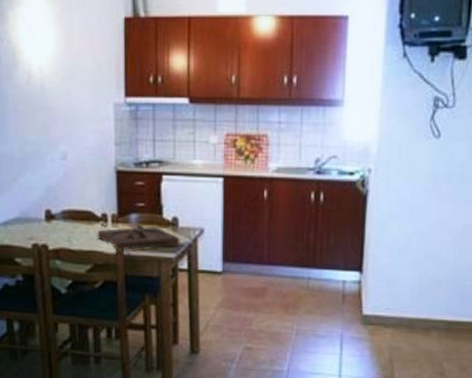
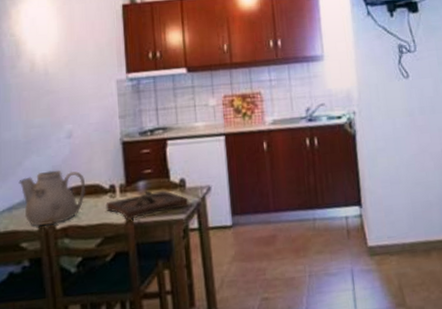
teapot: none [14,190,79,244] -> present [18,170,86,226]

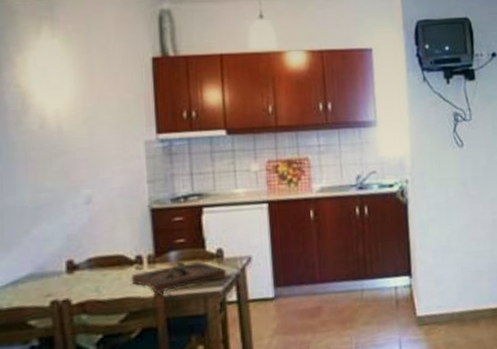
teapot: present [18,170,86,226] -> none [25,239,108,302]

